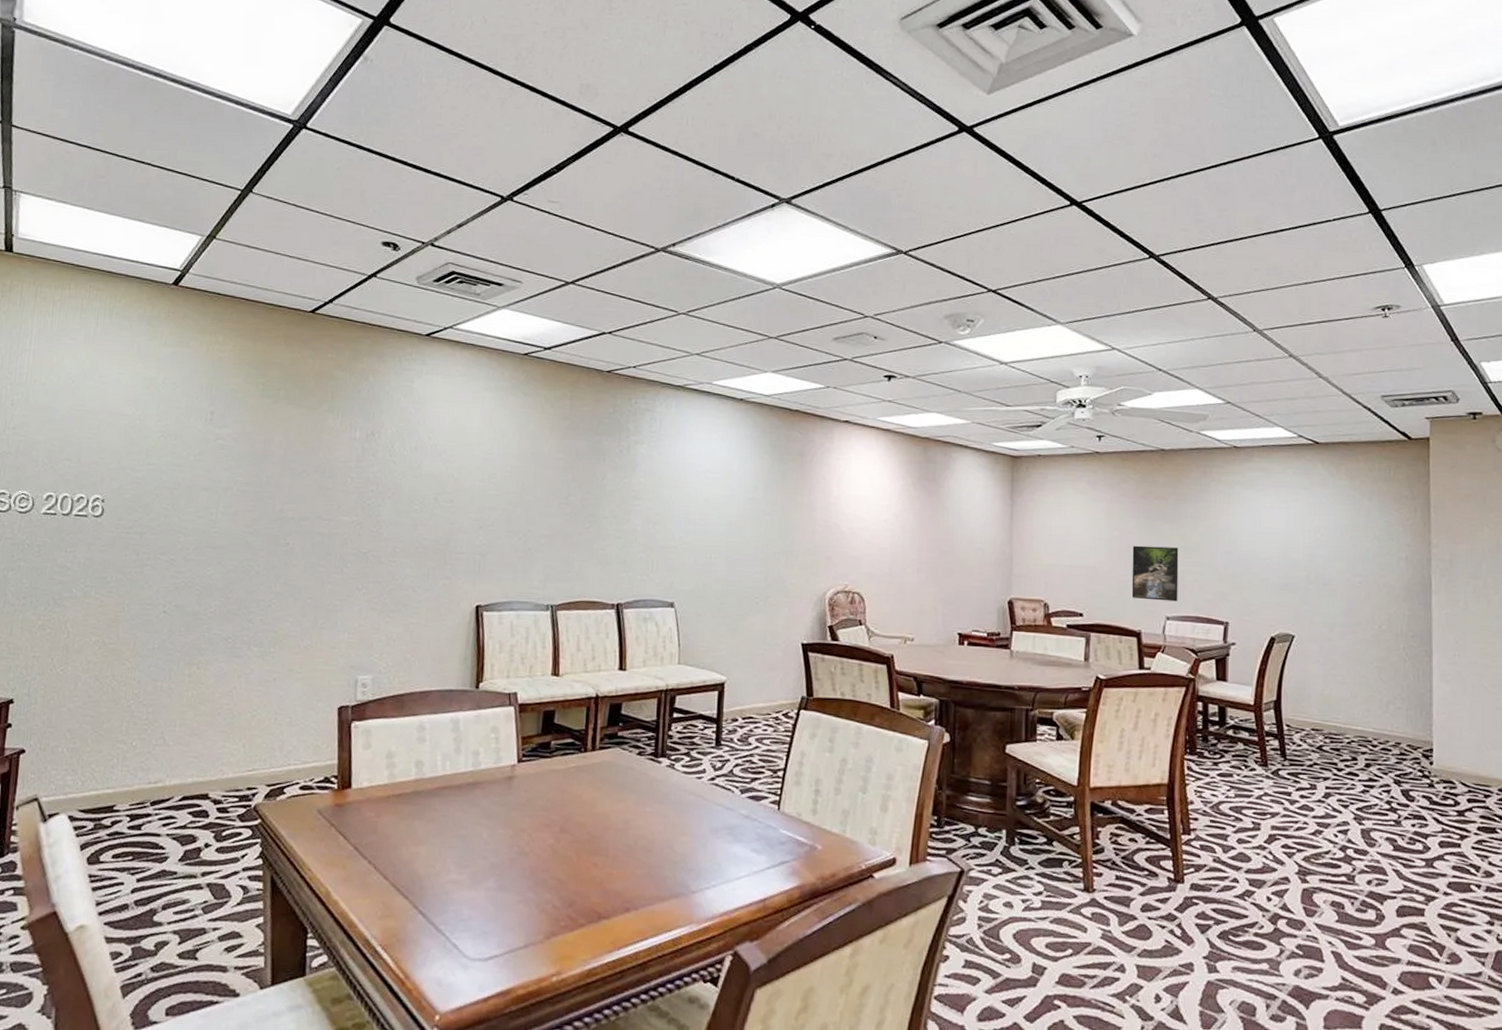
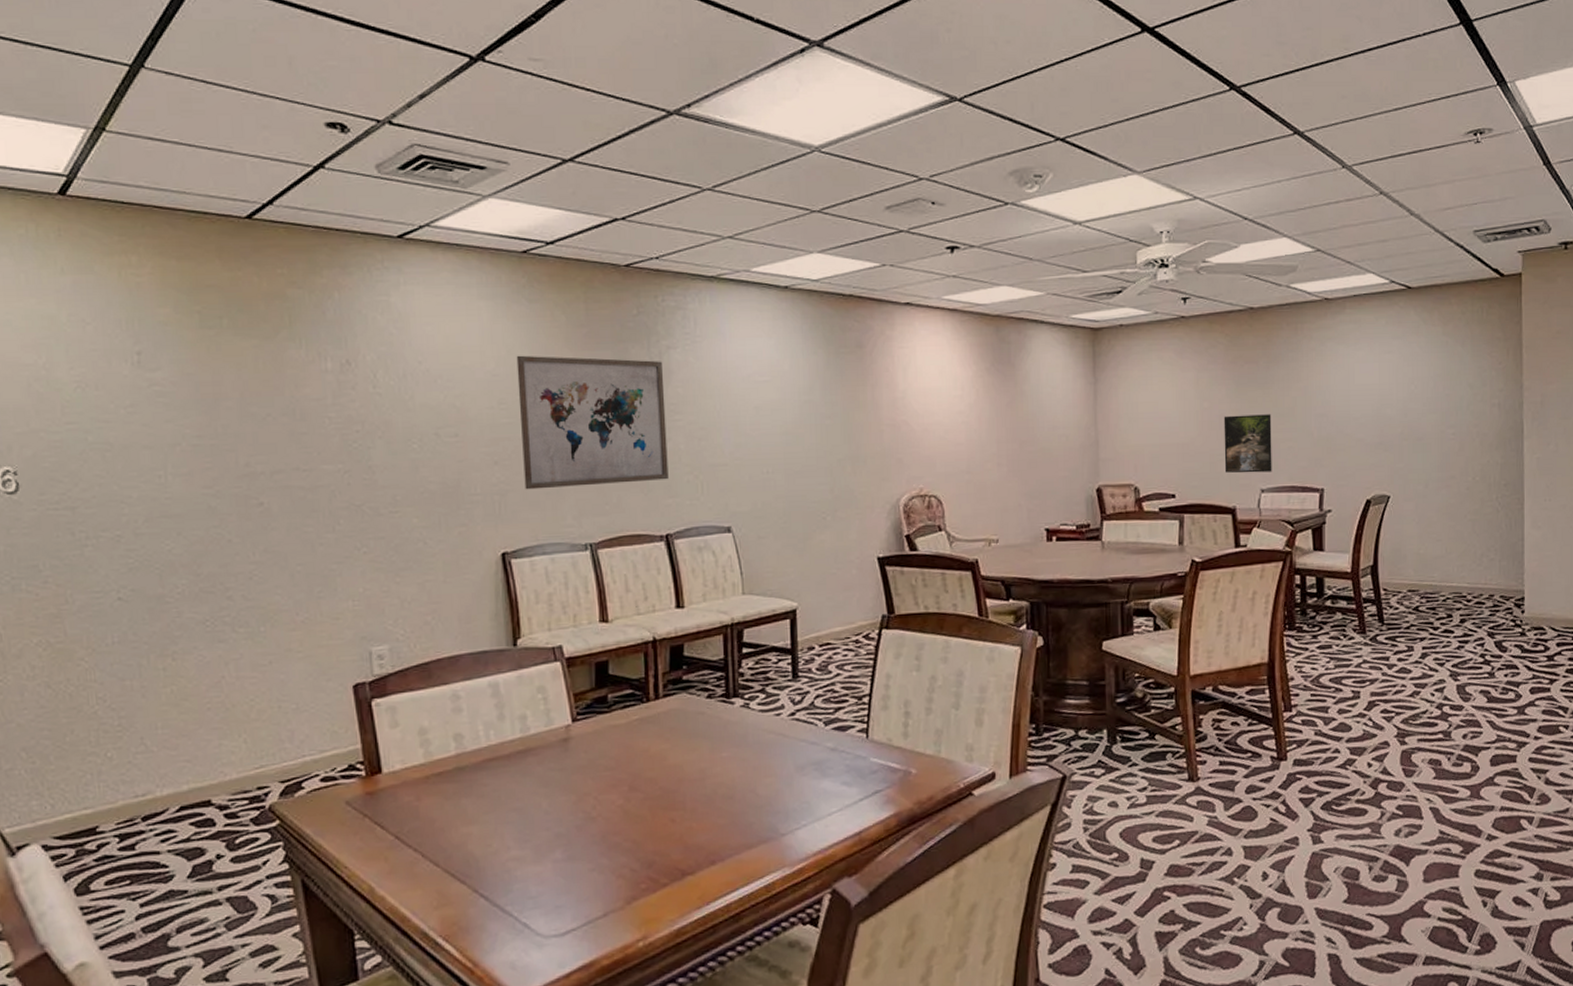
wall art: none [502,439,630,556] -> present [516,355,669,490]

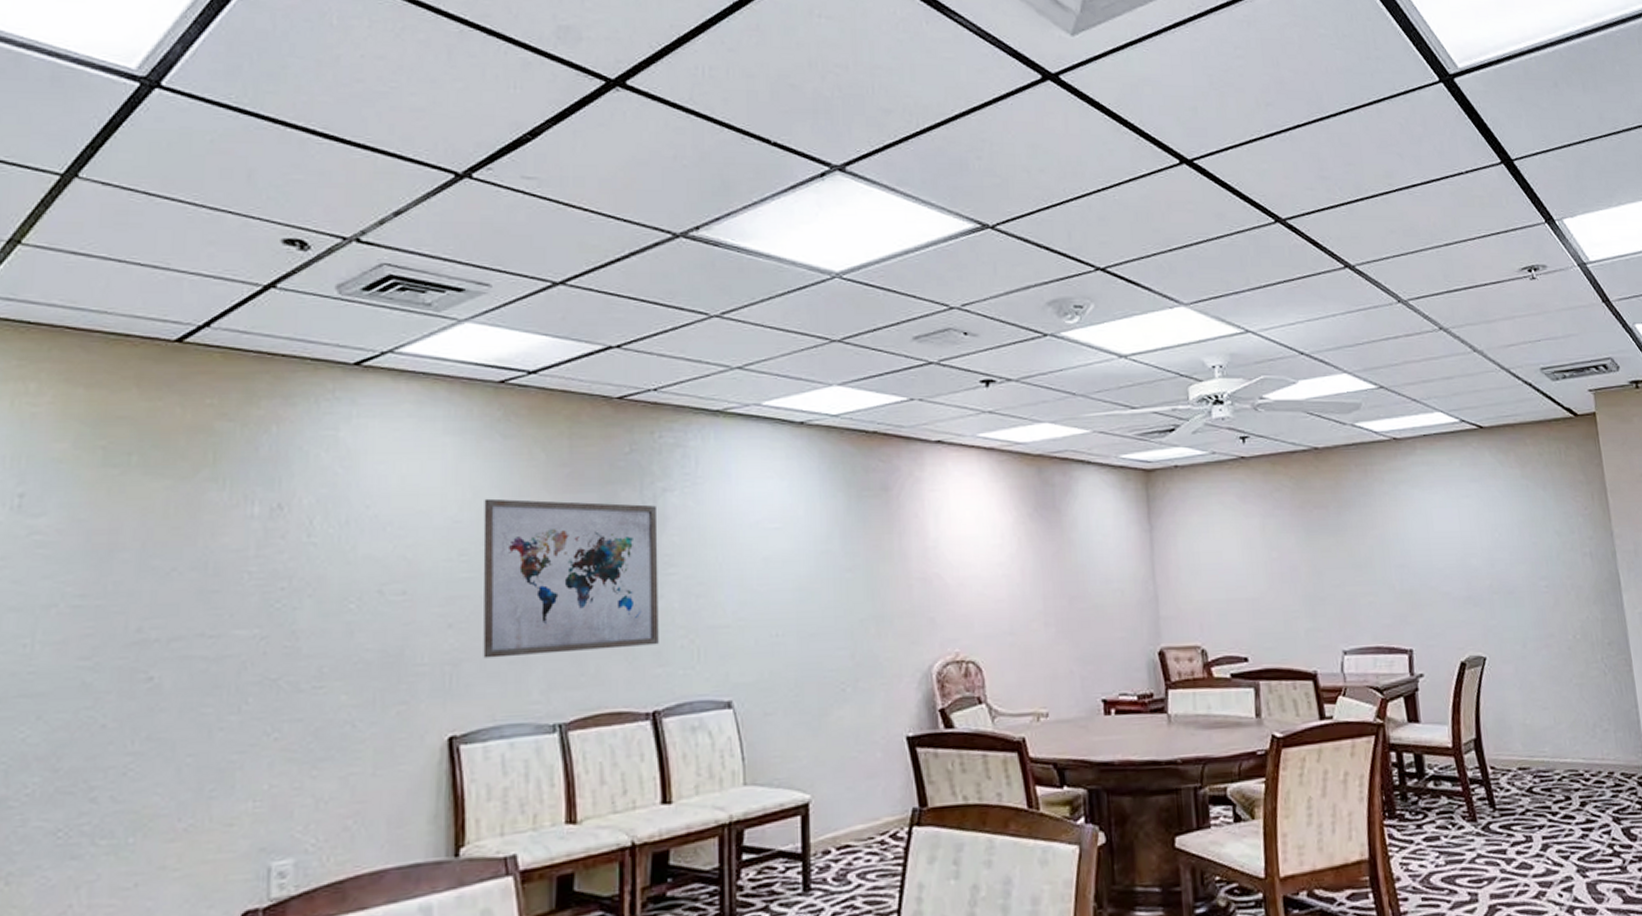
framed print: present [1223,414,1272,473] -> none [1295,565,1354,633]

